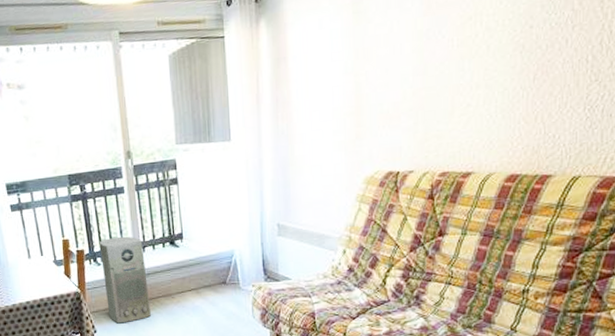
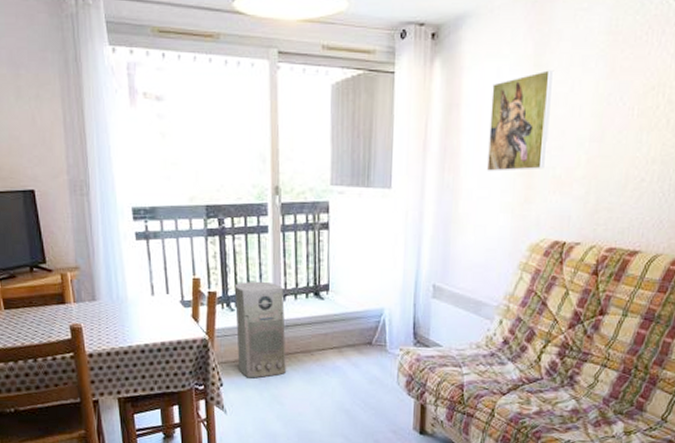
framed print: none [315,15,373,115] -> present [487,70,554,171]

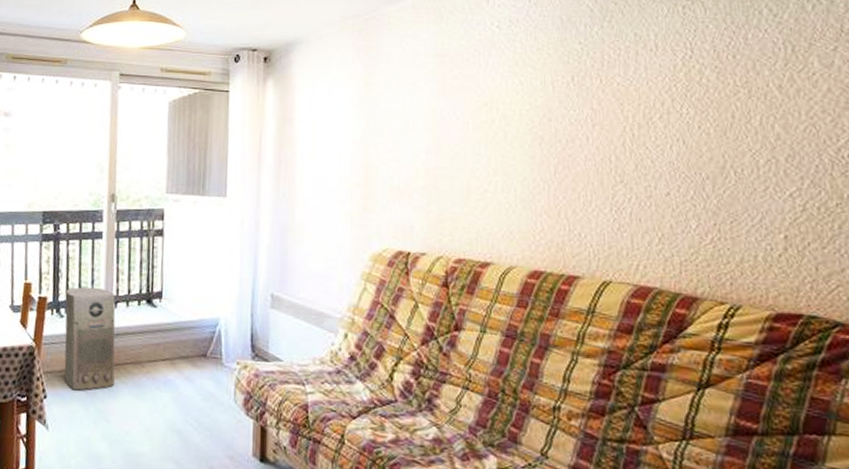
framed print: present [487,70,554,171] -> none [323,88,385,181]

